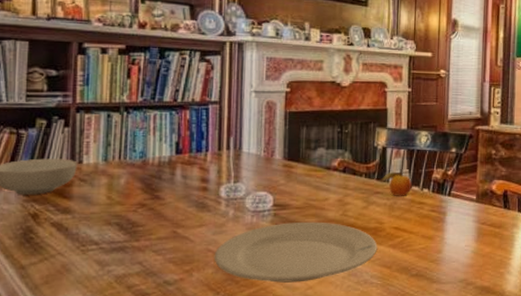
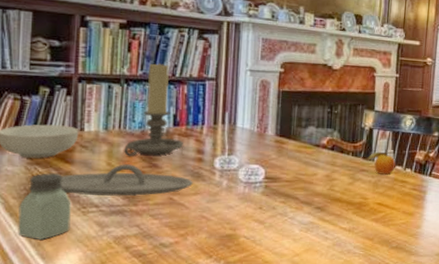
saltshaker: none [14,210,70,283] -> present [18,173,71,241]
plate: none [58,197,198,232] -> present [60,164,193,196]
candle holder: none [125,88,187,188] -> present [124,62,183,156]
plate: present [214,221,378,283] -> none [207,194,361,250]

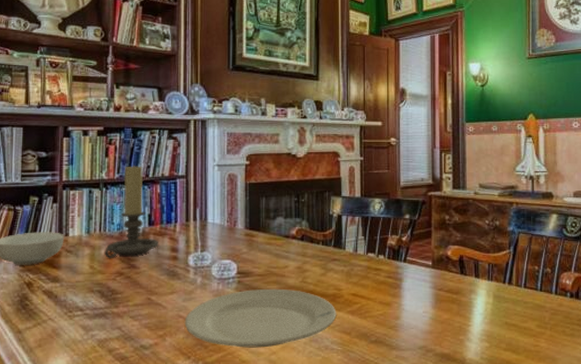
saltshaker: present [18,173,71,241] -> none [12,279,59,346]
plate: present [60,164,193,196] -> none [49,266,169,299]
plate: none [207,194,361,250] -> present [184,288,337,348]
fruit: present [365,147,396,176] -> none [336,234,367,264]

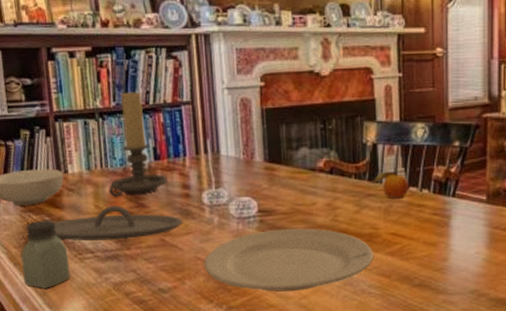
saltshaker: none [12,279,59,346] -> present [21,220,70,290]
plate: none [49,266,169,299] -> present [54,205,183,240]
fruit: none [336,234,367,264] -> present [371,165,409,200]

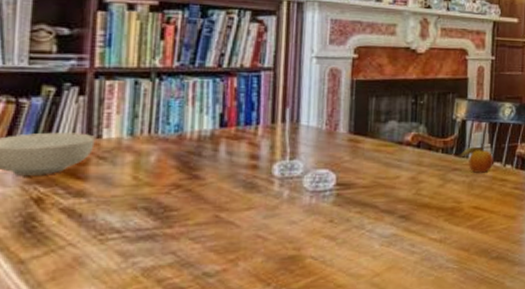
saltshaker: present [21,220,70,290] -> none [10,193,84,280]
plate: present [54,205,183,240] -> none [69,177,245,218]
candle holder: present [109,90,167,197] -> none [155,51,233,167]
plate: present [203,228,374,292] -> none [264,202,455,271]

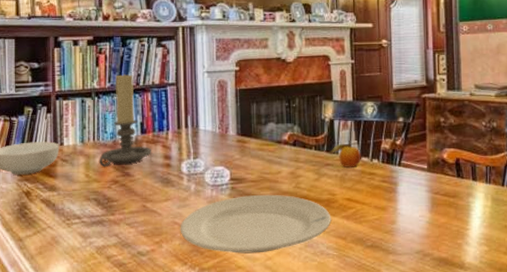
candle holder: none [155,51,233,167] -> present [99,73,151,167]
plate: none [264,202,455,271] -> present [180,194,332,254]

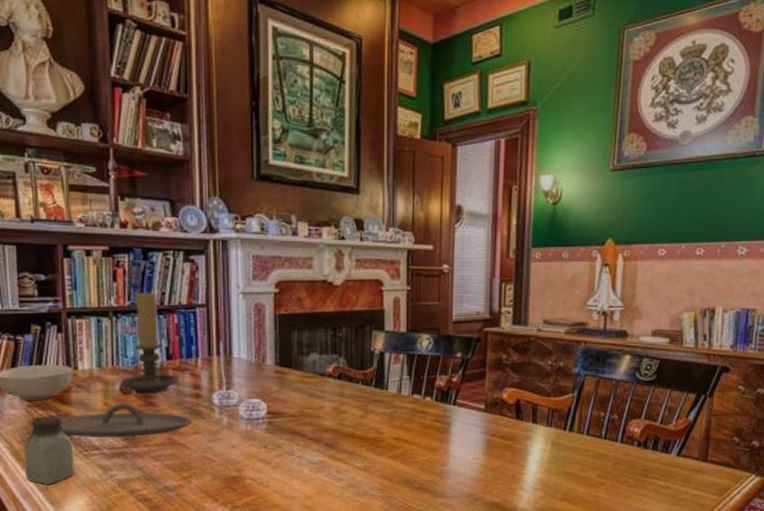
saltshaker: none [13,188,58,254] -> present [24,415,75,486]
plate: none [47,174,163,207] -> present [61,403,192,438]
plate: present [180,194,332,254] -> none [210,430,377,492]
fruit: present [328,138,361,169] -> none [377,373,413,406]

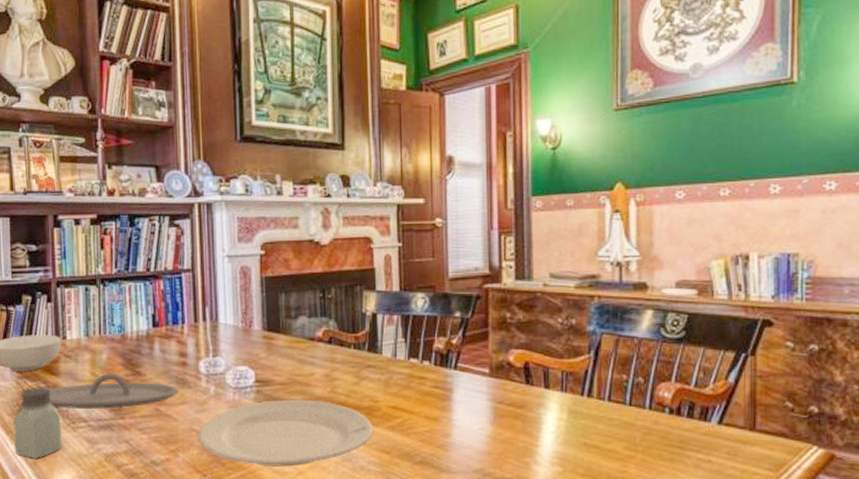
candle holder: present [119,291,178,395] -> none [106,257,165,364]
plate: none [210,430,377,492] -> present [198,399,373,467]

